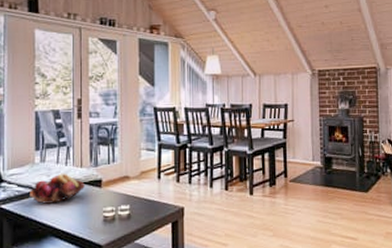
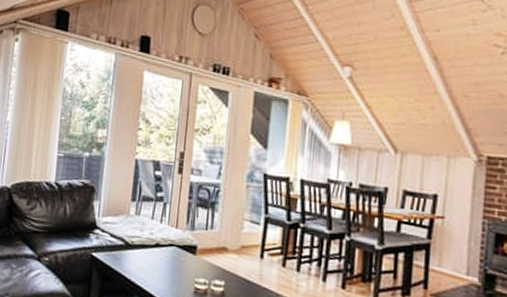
fruit basket: present [30,173,86,204] -> none [121,230,179,263]

